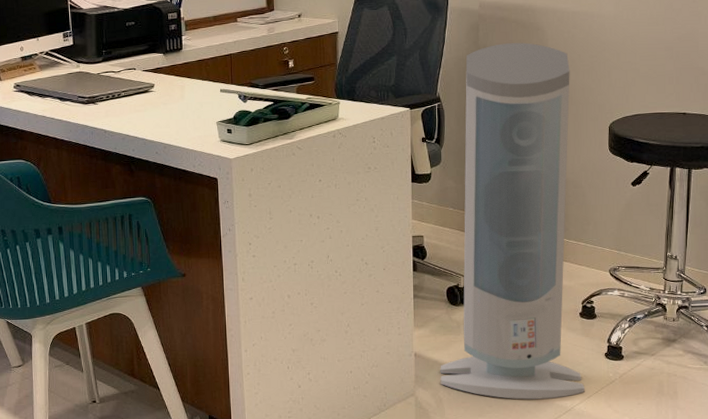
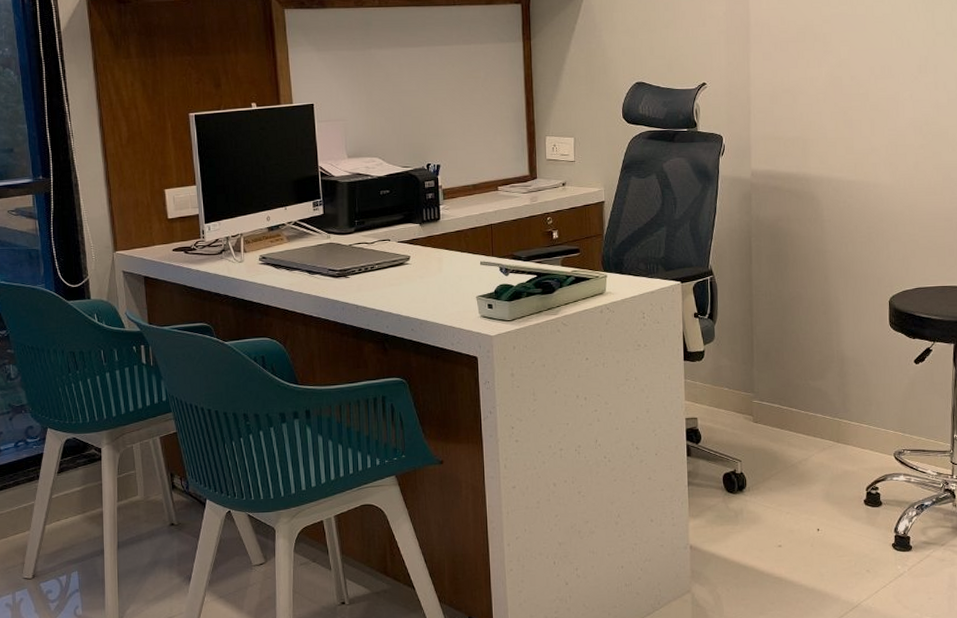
air purifier: present [440,43,585,400] -> none [717,213,872,595]

